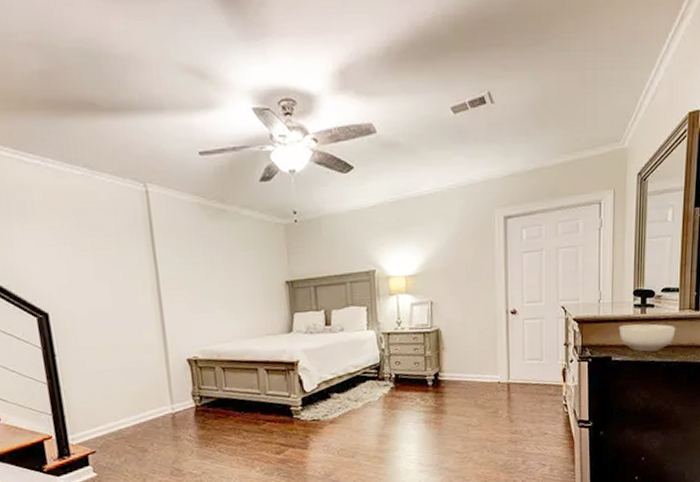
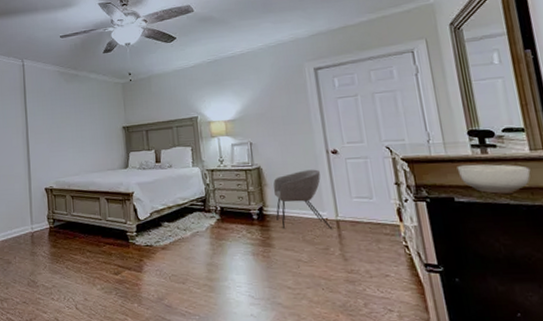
armchair: none [450,331,504,395] -> present [273,169,333,229]

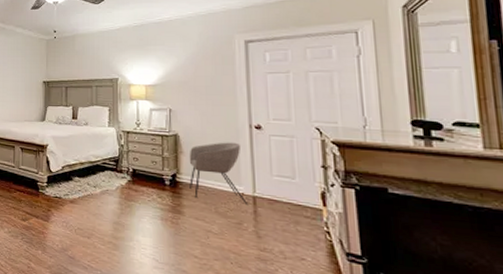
bowl: present [456,163,531,194] -> none [394,155,482,191]

